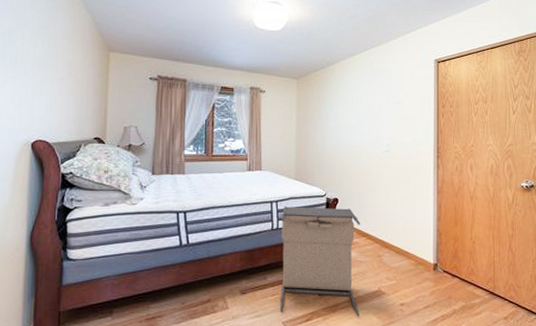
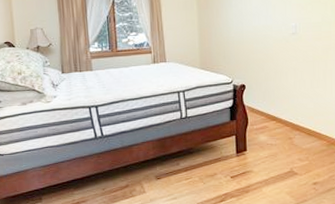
laundry hamper: present [280,206,360,317] -> none [189,94,272,196]

